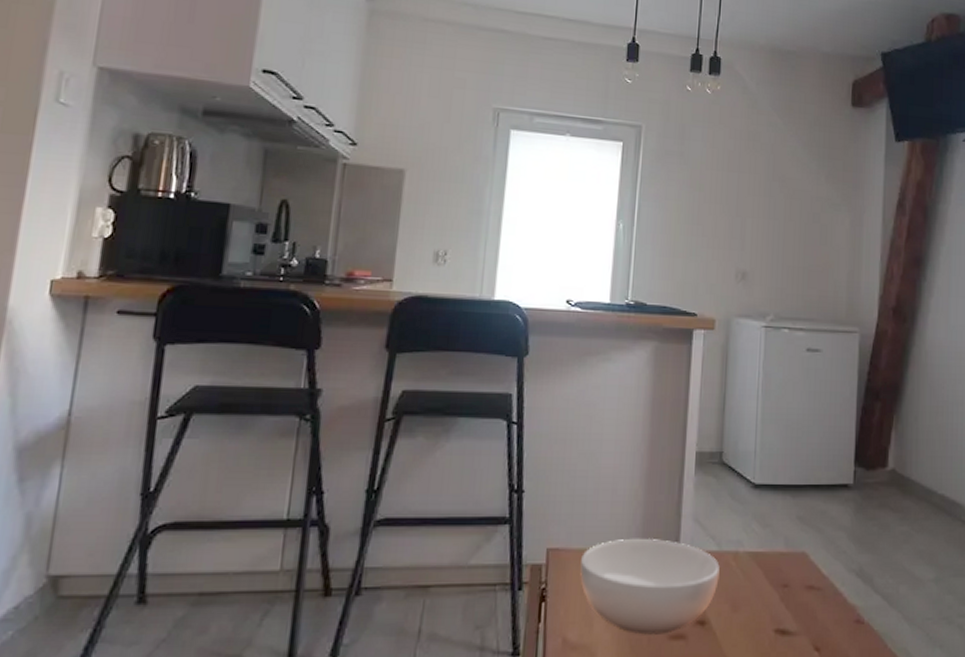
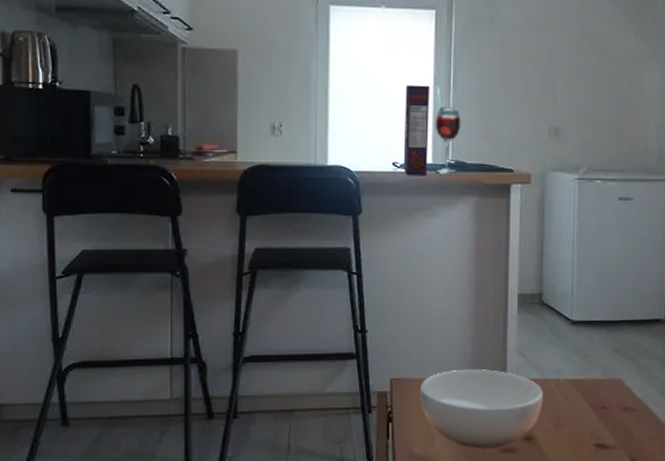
cereal box: none [578,217,612,317] -> present [403,85,429,176]
wineglass: none [613,243,644,315] -> present [435,107,461,174]

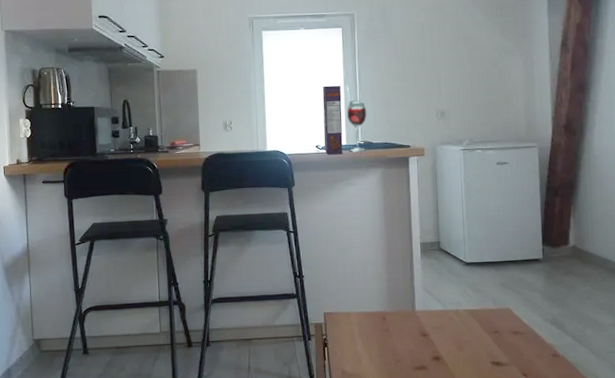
bowl: present [420,368,543,449] -> none [348,303,446,367]

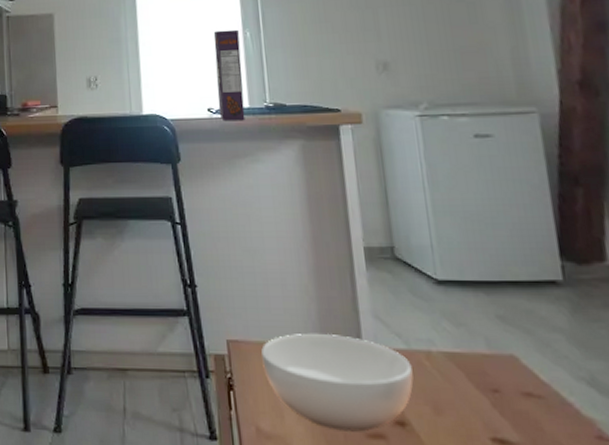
wineglass: present [346,100,367,152] -> none [247,49,277,118]
bowl: none [348,303,446,367] -> present [261,333,414,432]

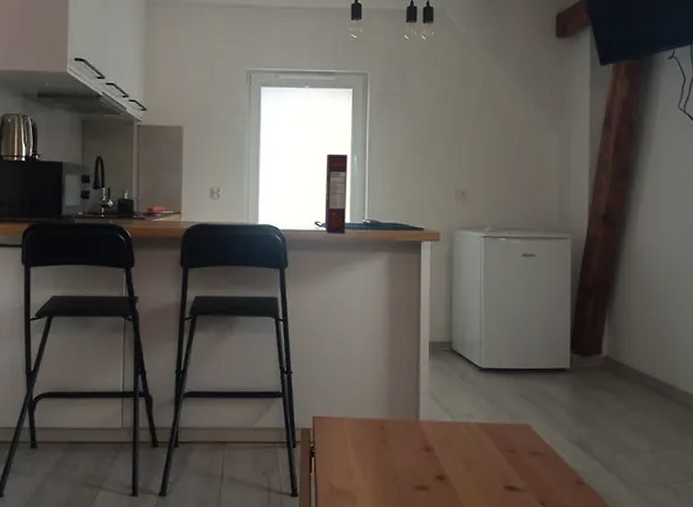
bowl: present [261,333,414,432] -> none [340,410,454,485]

